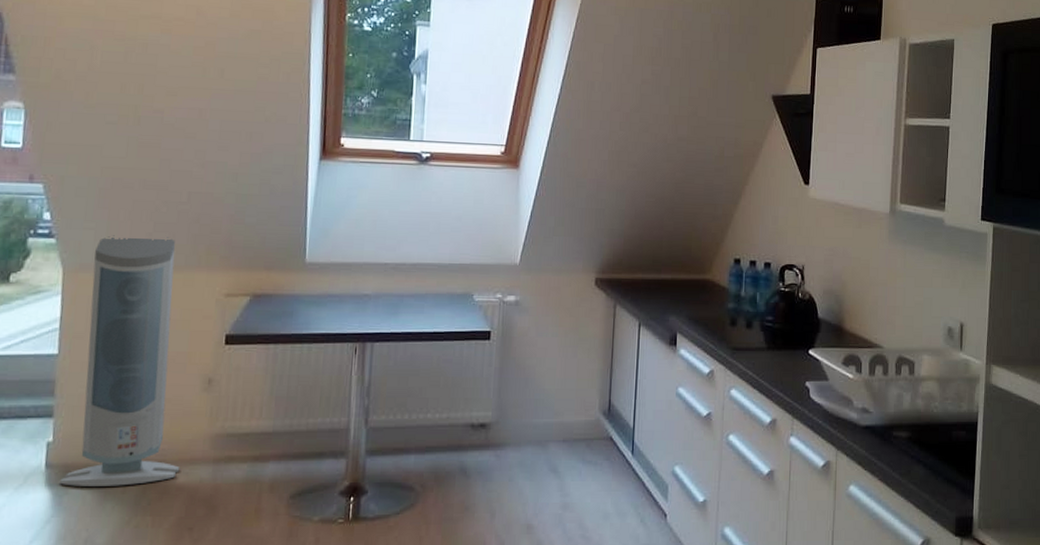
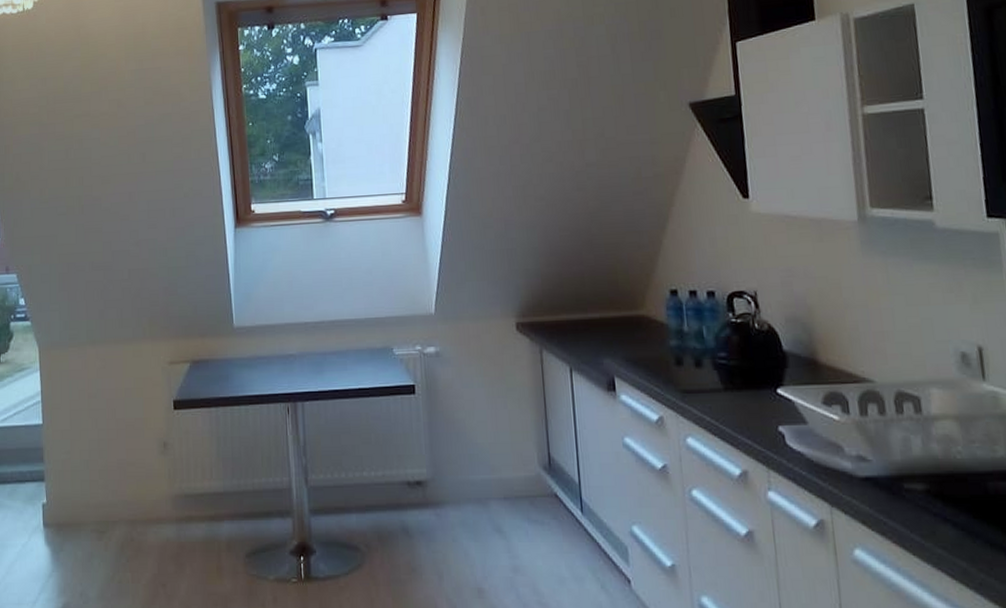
air purifier: present [58,235,180,486] -> none [55,312,149,544]

